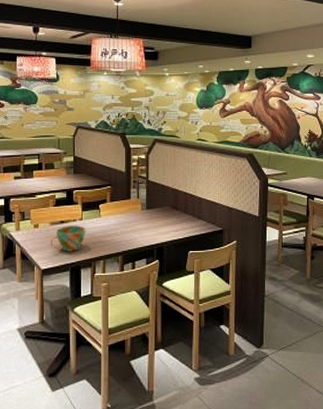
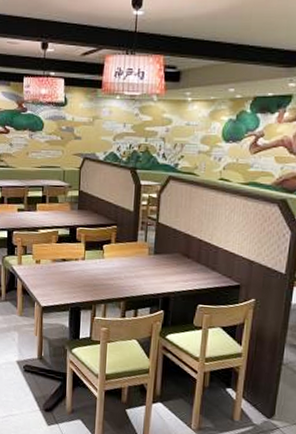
cup: present [50,225,86,252] -> none [51,264,88,292]

